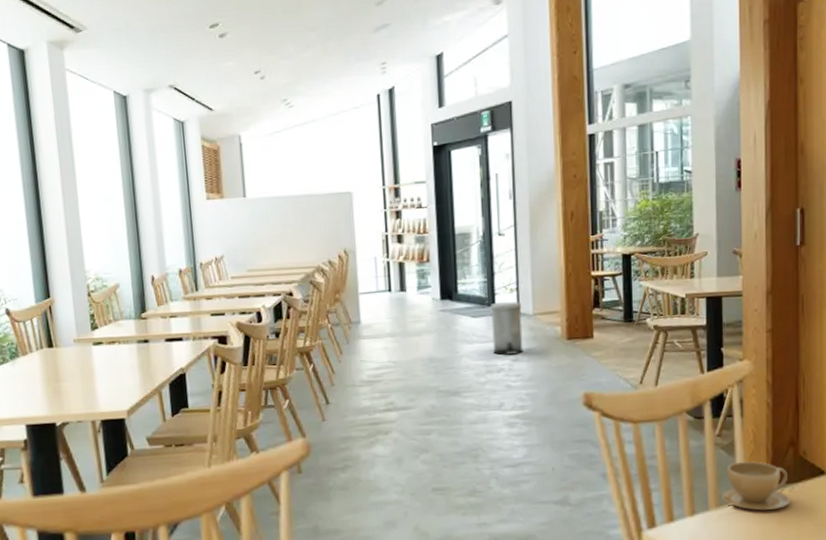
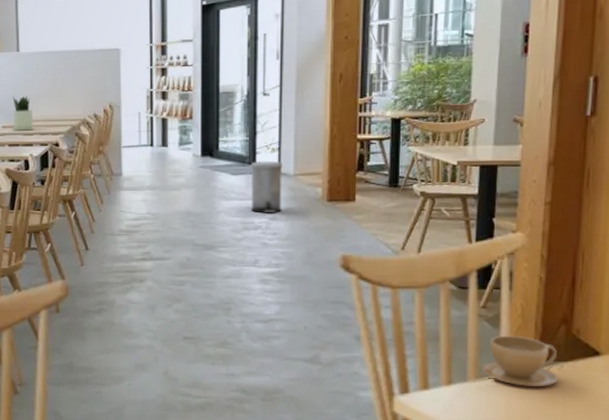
planter: none [241,243,267,282] -> present [12,95,35,131]

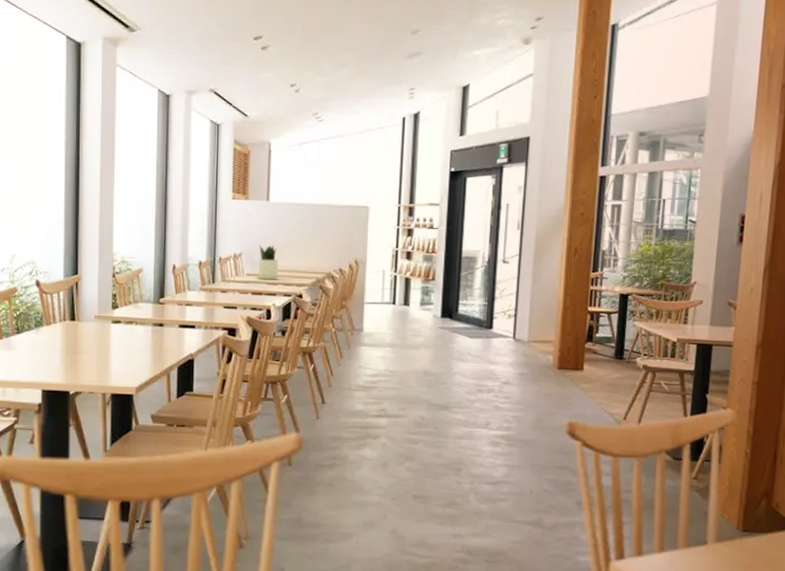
pedal bin: present [251,160,282,213] -> none [486,326,517,378]
teacup: present [481,335,559,386] -> none [690,506,760,556]

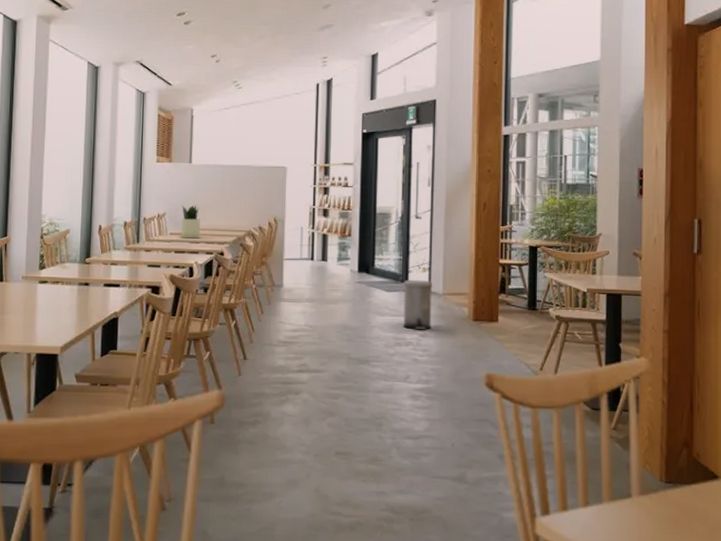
pedal bin: none [486,326,517,378] -> present [403,279,432,330]

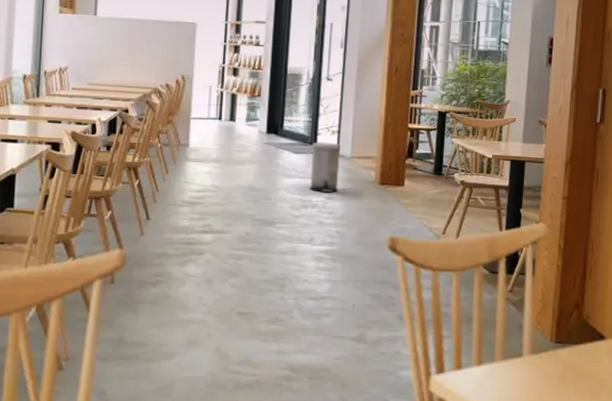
planter: present [180,204,202,239] -> none [82,59,106,95]

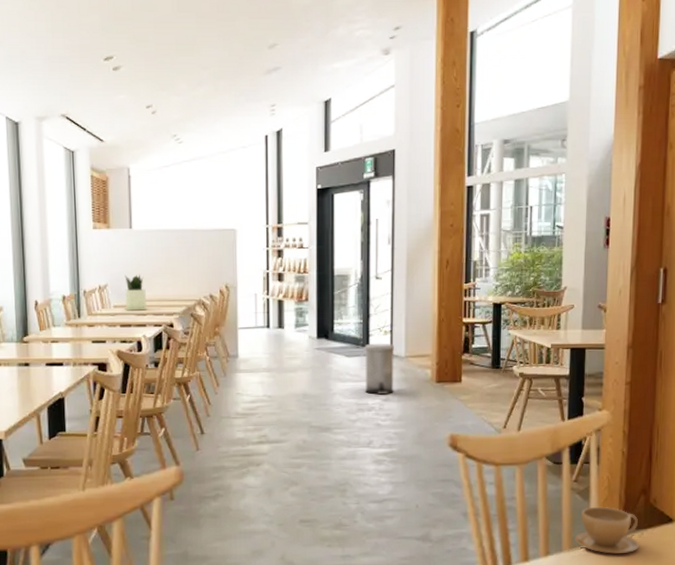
planter: none [82,59,106,95] -> present [124,274,149,311]
teacup: none [507,318,572,368] -> present [574,506,640,554]

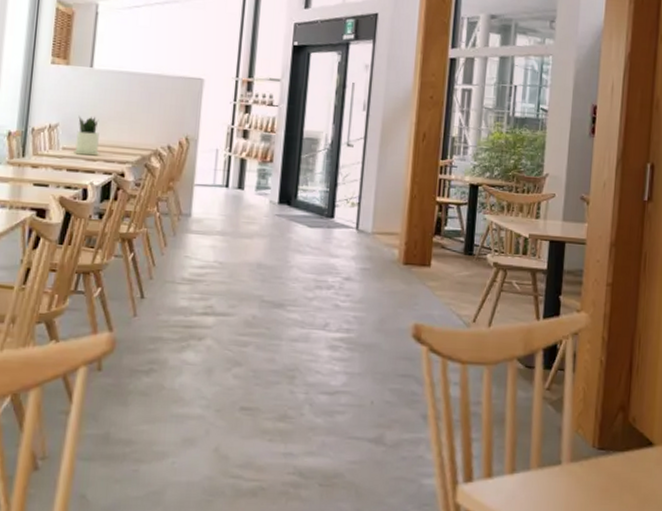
pedal bin: present [365,343,394,395] -> none [325,214,361,273]
teacup: present [574,506,640,554] -> none [544,420,616,478]

